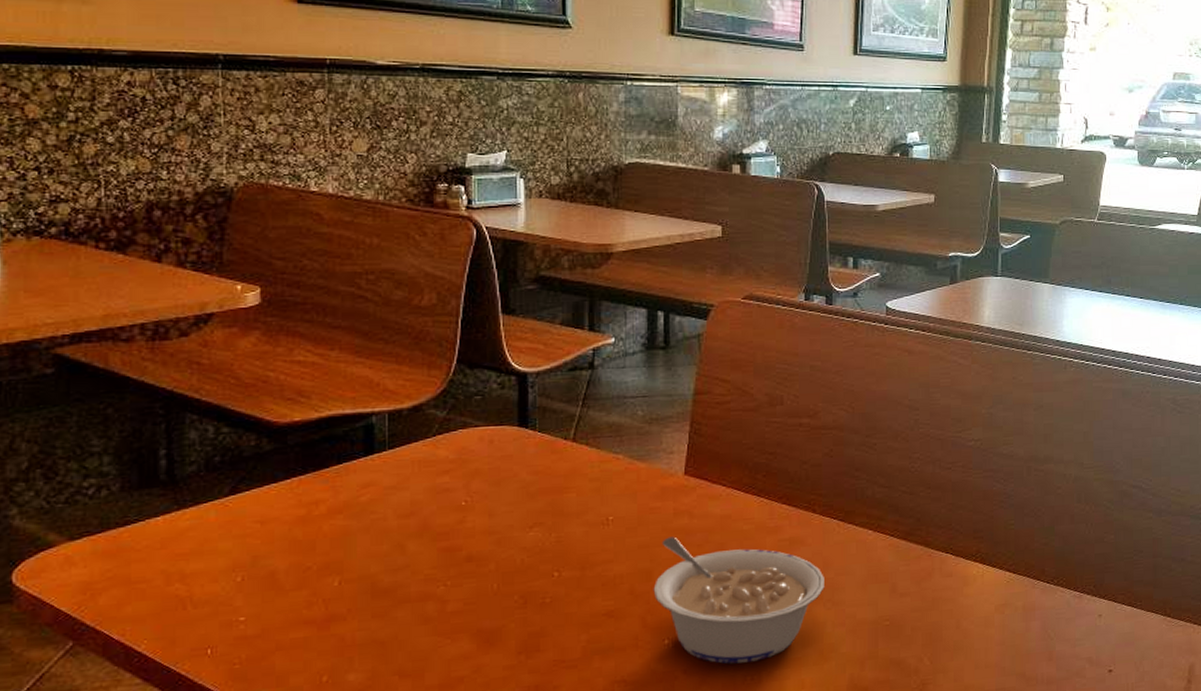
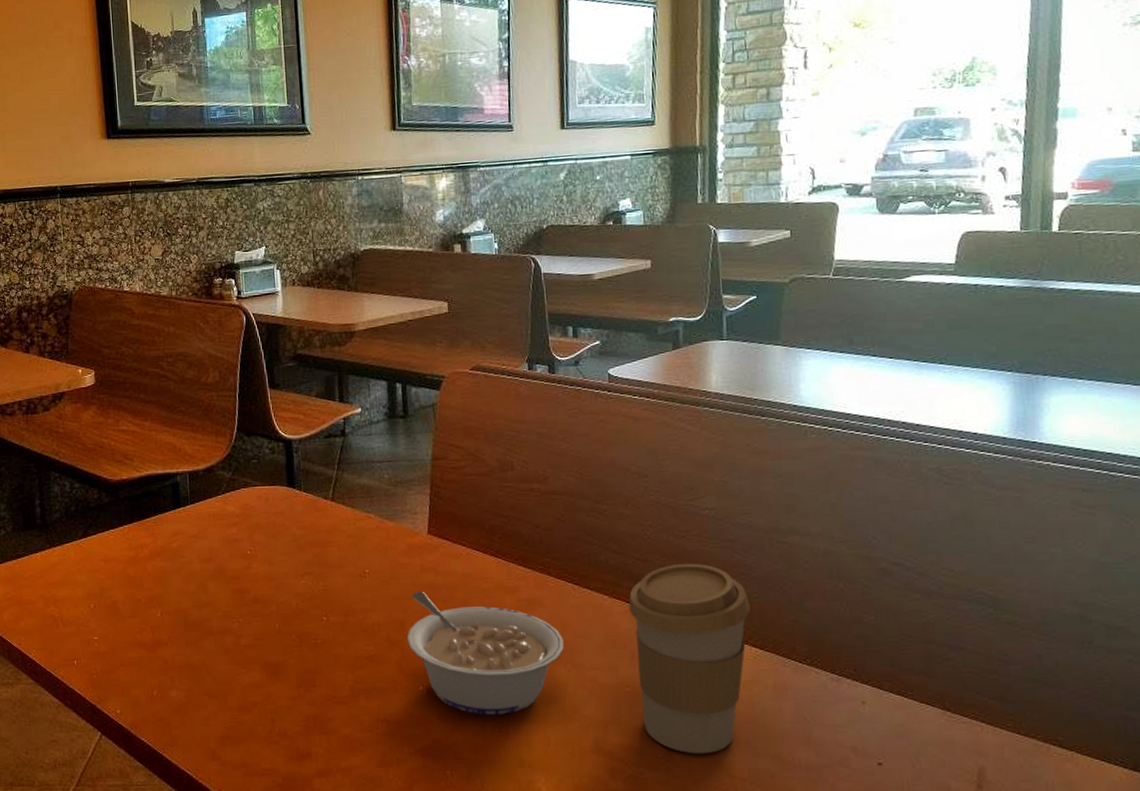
coffee cup: none [892,494,1007,681] -> present [628,564,750,754]

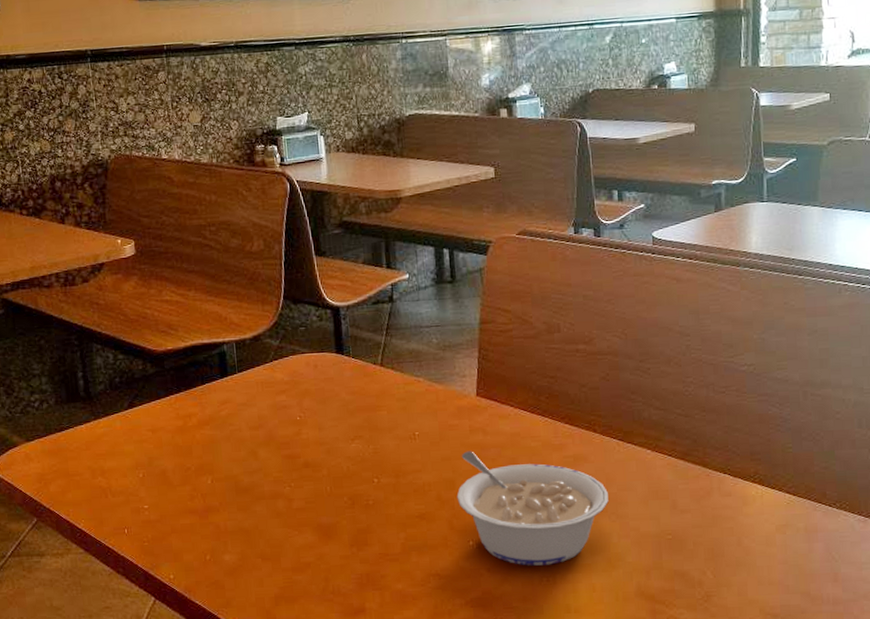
coffee cup: present [628,564,750,754] -> none [670,417,785,594]

